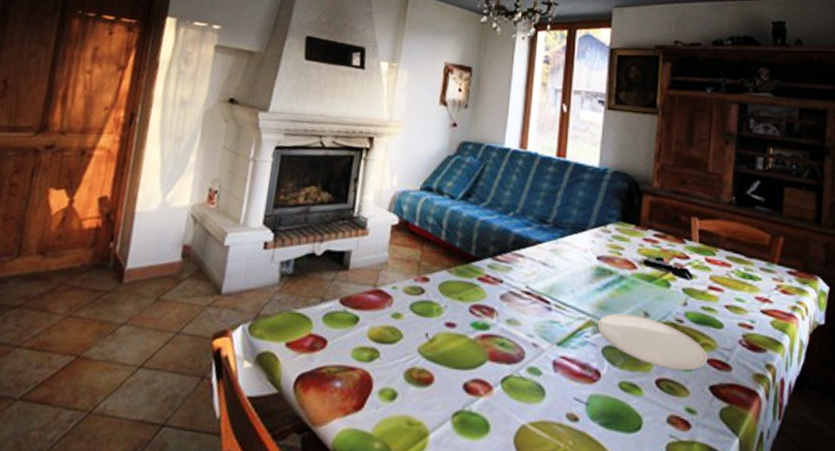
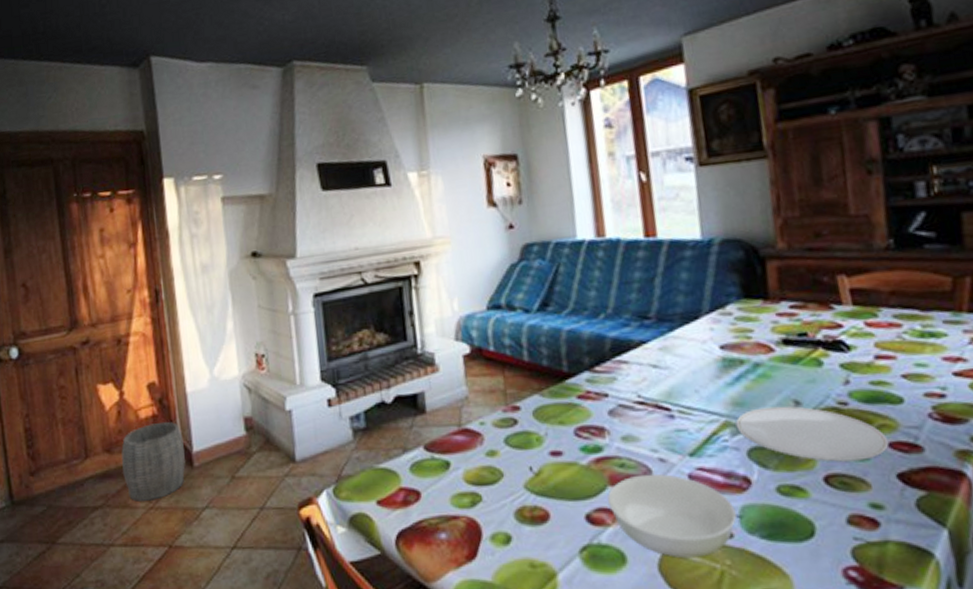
woven basket: none [50,235,120,310] -> present [121,422,185,502]
bowl: none [484,355,584,436] -> present [607,473,737,559]

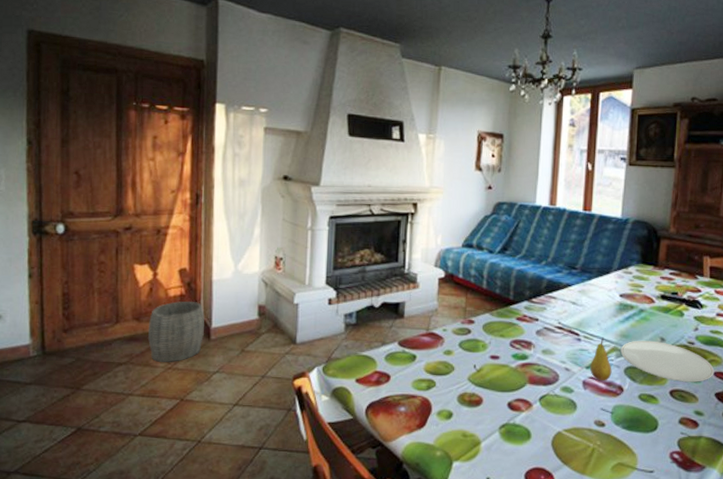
bowl: present [607,473,737,559] -> none [525,378,610,438]
fruit: none [694,409,730,472] -> present [590,337,612,381]

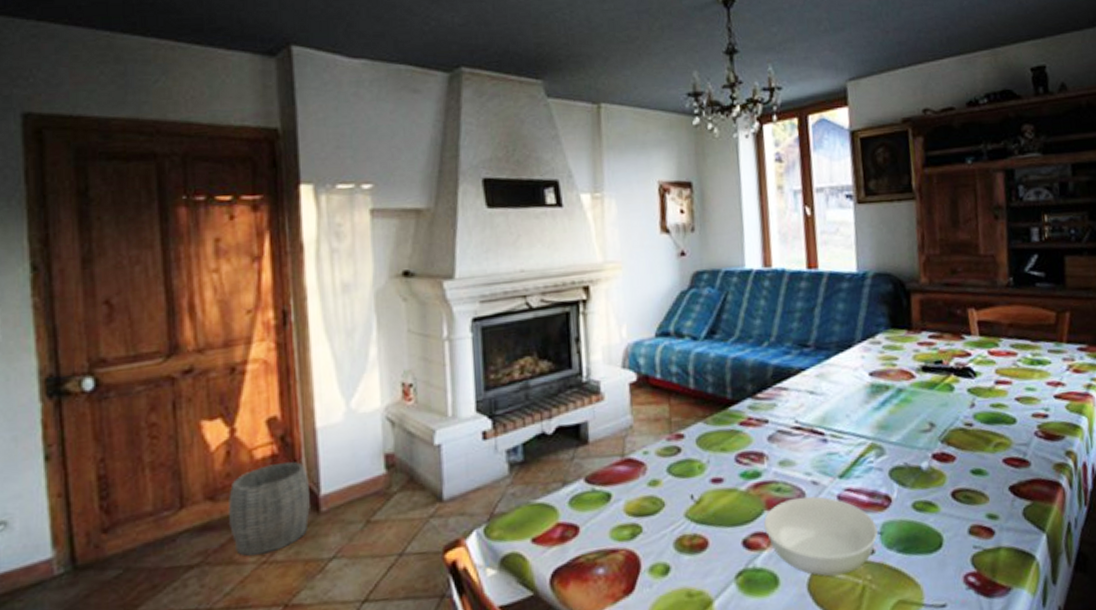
bowl: none [525,378,610,438] -> present [764,496,878,577]
fruit: present [590,337,612,381] -> none [844,432,874,492]
plate: present [620,340,715,382] -> none [880,428,1004,479]

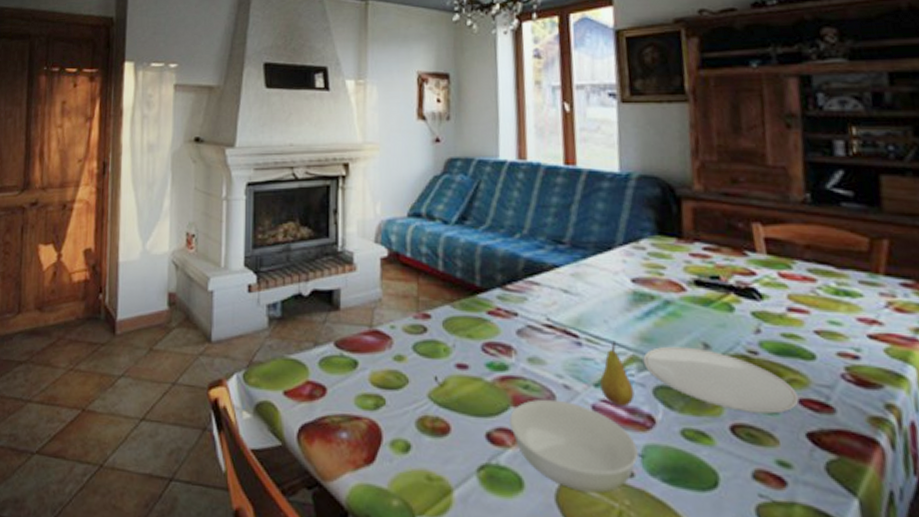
woven basket: present [229,462,310,556] -> none [50,288,110,363]
fruit: none [844,432,874,492] -> present [600,340,635,407]
plate: none [880,428,1004,479] -> present [643,346,800,414]

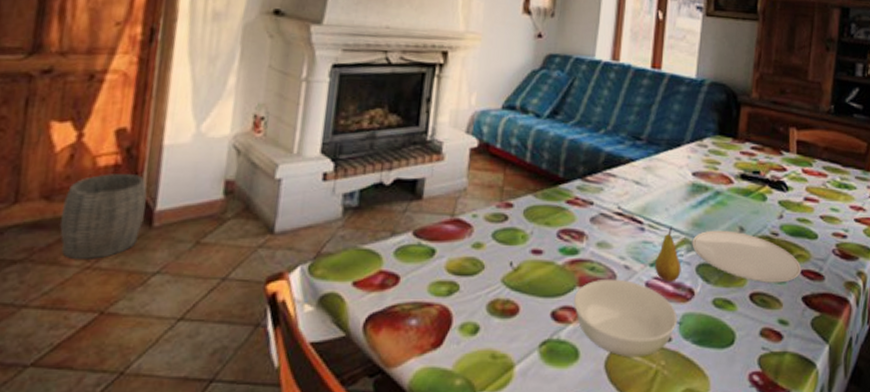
woven basket: none [50,288,110,363] -> present [60,174,147,261]

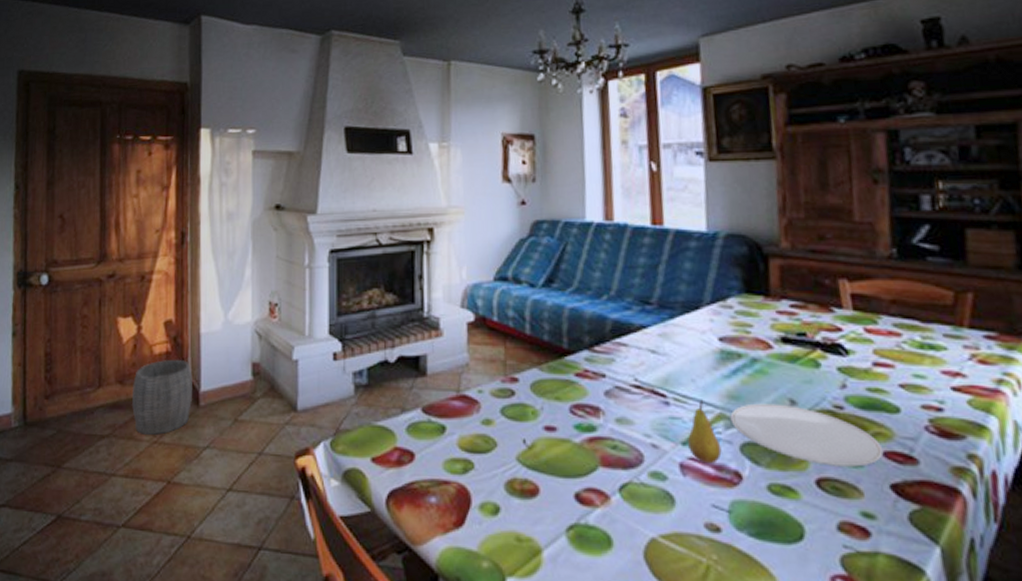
bowl: present [574,278,678,358] -> none [598,458,726,549]

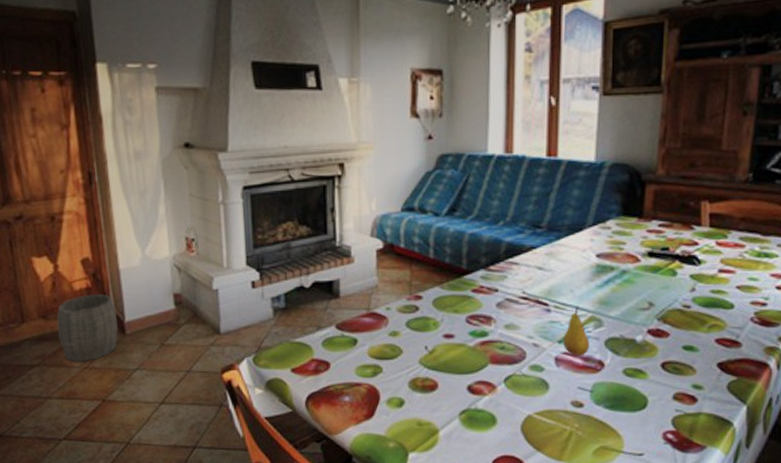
plate: present [730,403,884,467] -> none [599,306,716,352]

